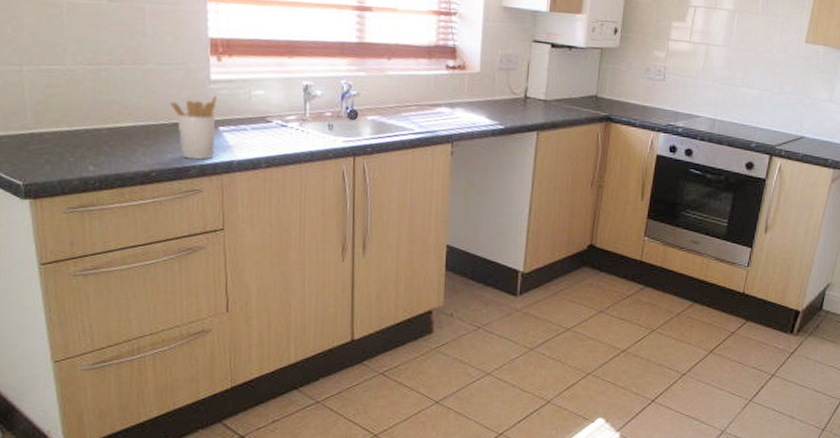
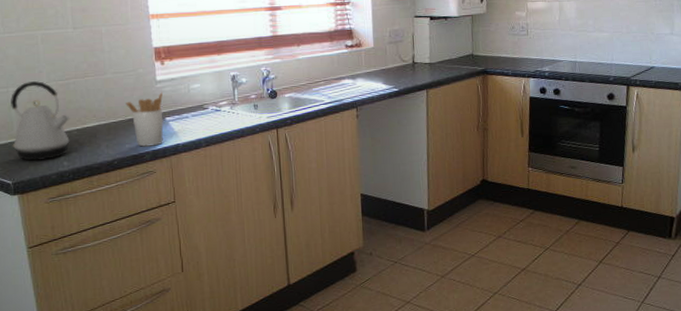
kettle: none [24,61,99,161] -> present [11,81,70,161]

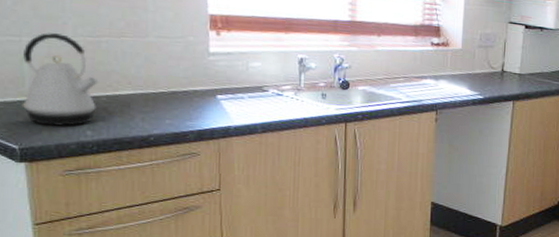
utensil holder: present [125,92,164,147] -> none [169,66,215,126]

